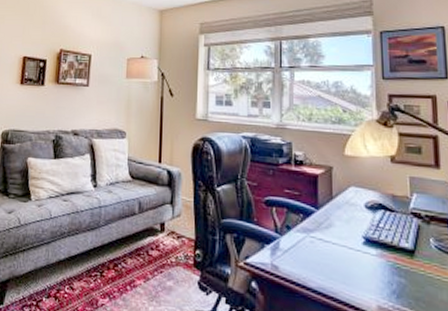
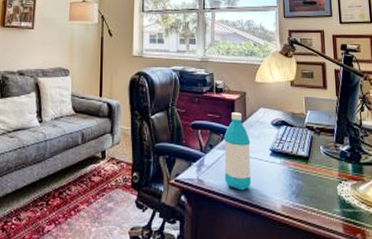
water bottle: none [304,189,338,283] -> present [224,112,251,191]

